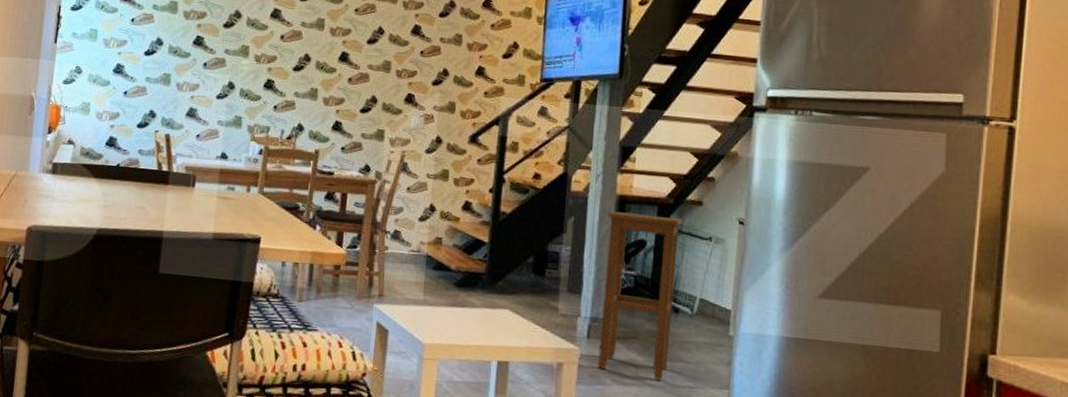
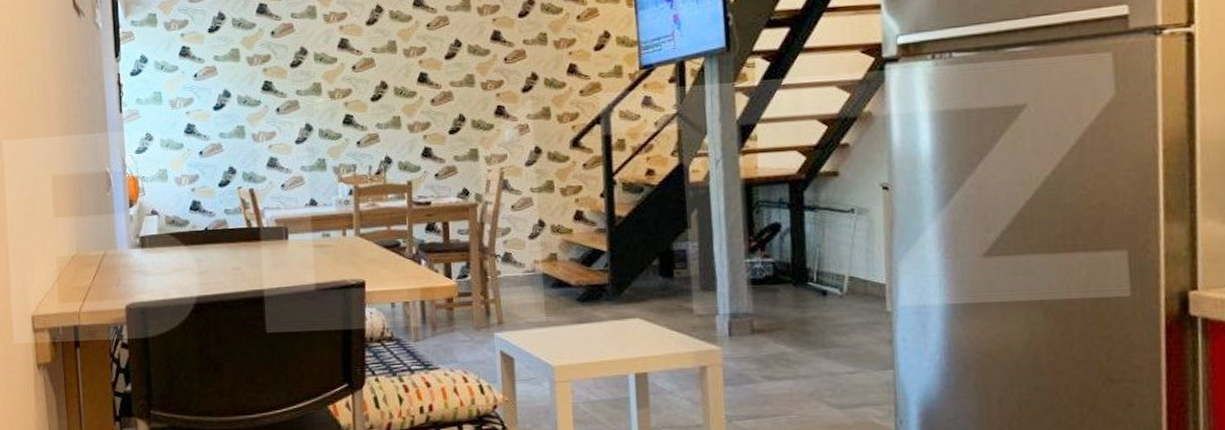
stool: present [598,211,683,381] -> none [734,194,822,370]

